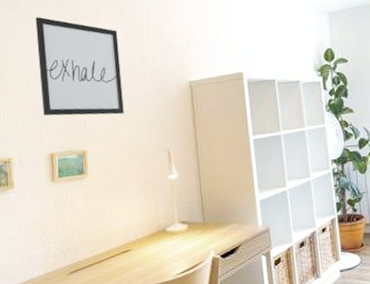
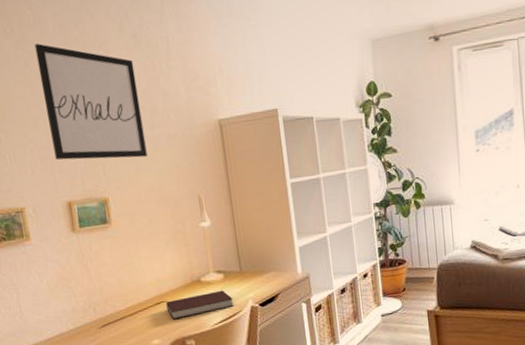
notebook: none [132,240,196,269] -> present [166,290,234,320]

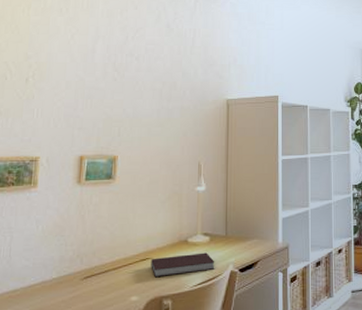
wall art: present [34,44,148,160] -> none [78,23,163,124]

